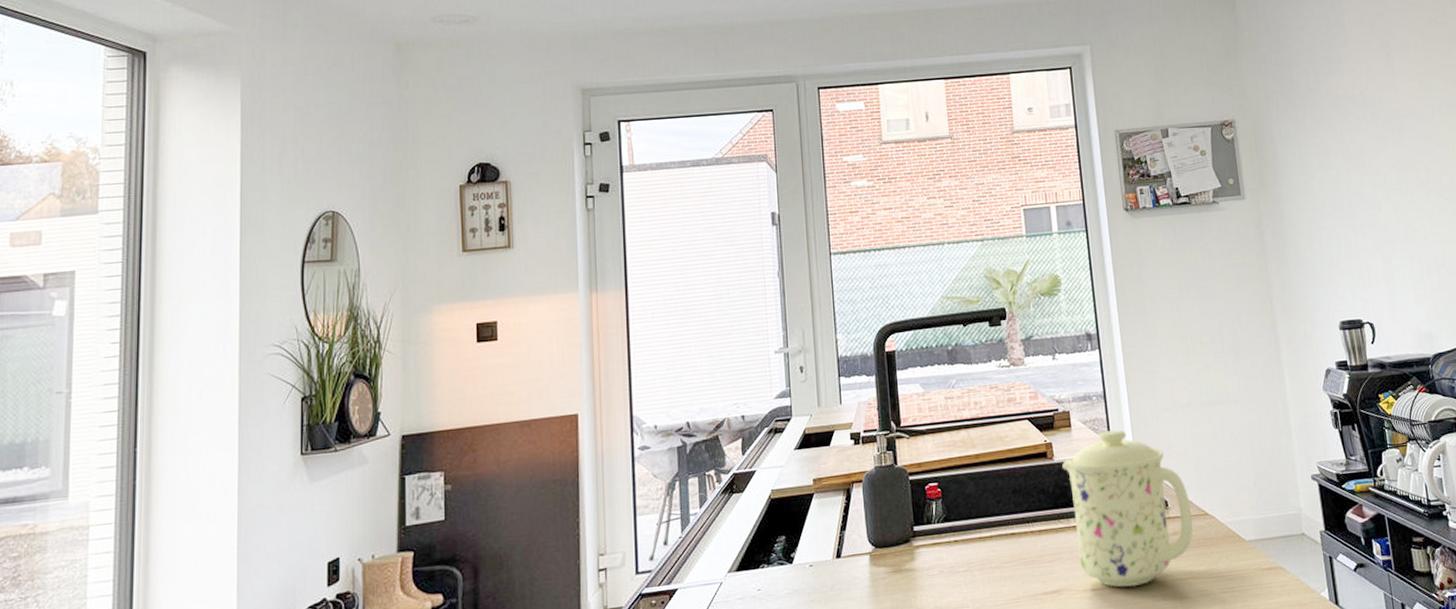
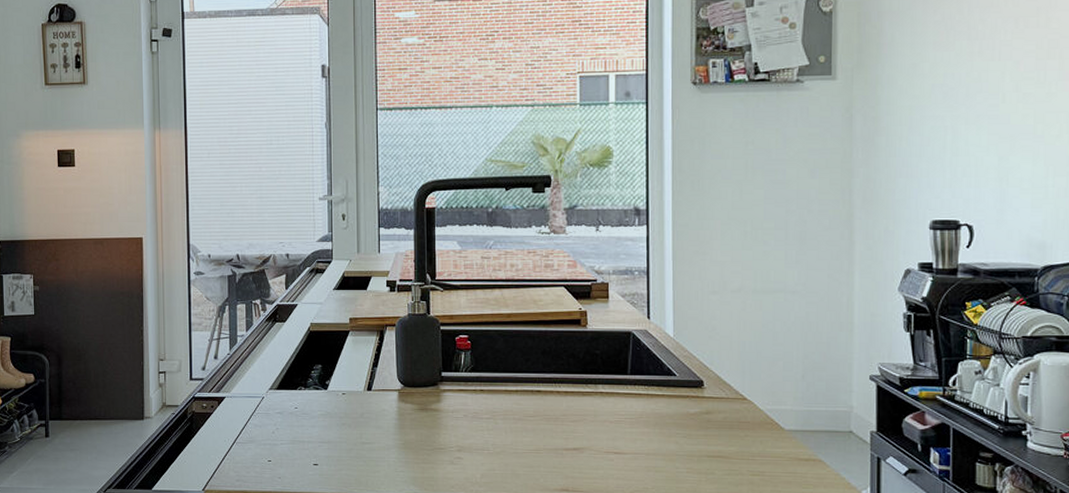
mug: present [1062,430,1193,587] -> none [595,306,729,457]

